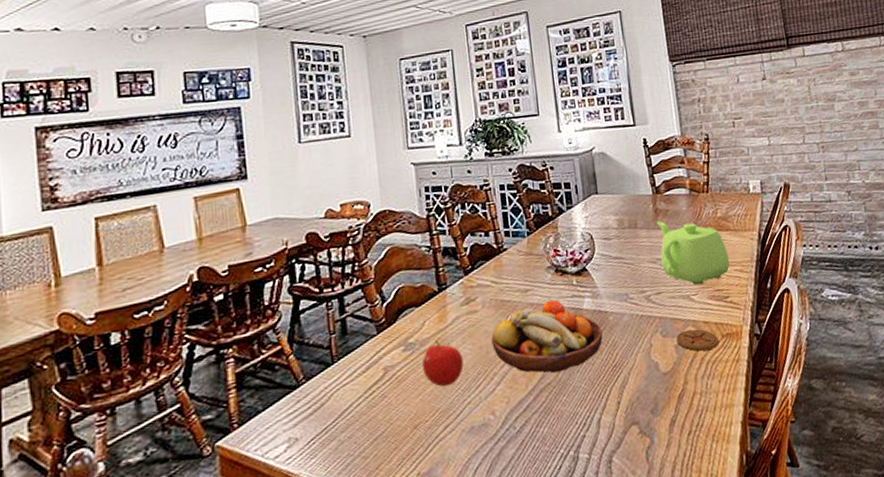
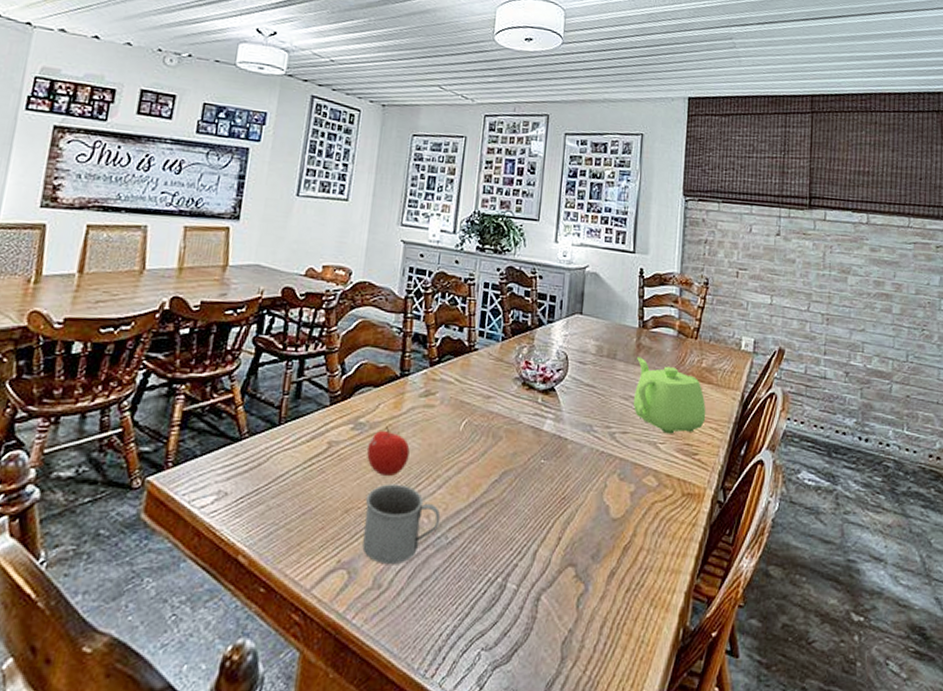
mug: none [431,389,506,467] -> present [362,484,441,565]
fruit bowl: present [491,299,603,373] -> none [442,412,558,491]
coaster: present [676,329,720,351] -> none [633,480,679,505]

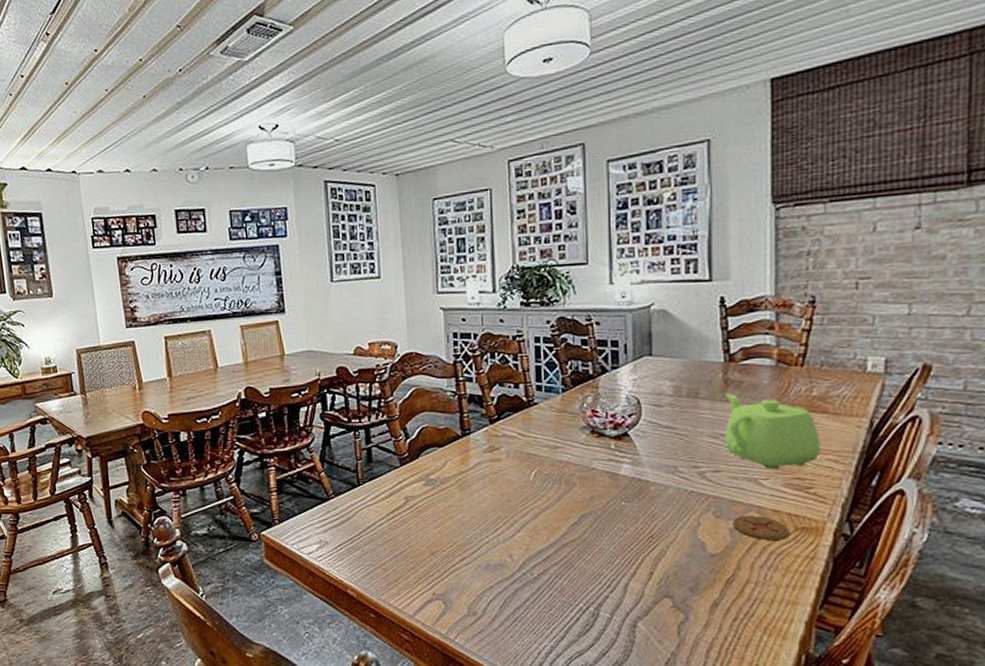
mug: present [362,484,441,565] -> none [448,530,523,597]
fruit: present [367,427,410,477] -> none [442,481,483,524]
coaster: none [633,480,679,505] -> present [733,516,791,540]

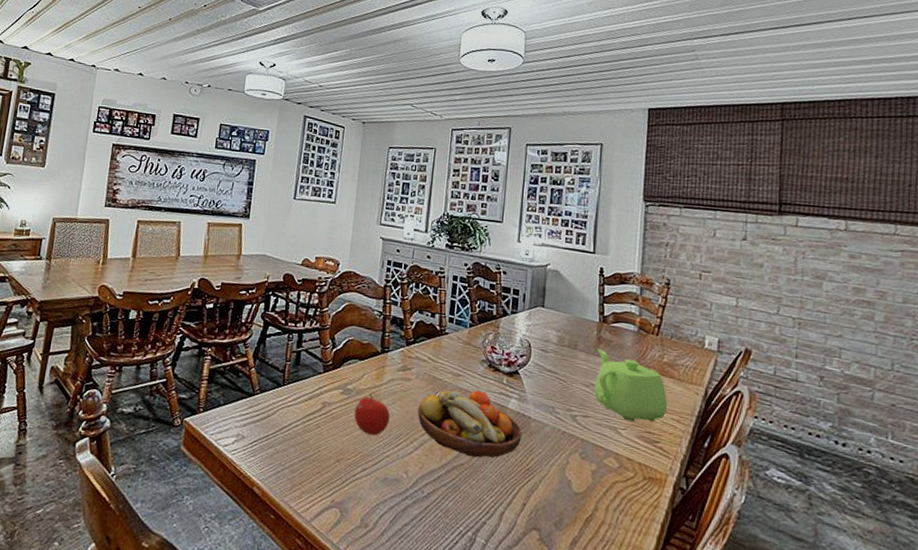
fruit: none [442,481,483,524] -> present [354,394,390,436]
fruit bowl: none [514,460,640,532] -> present [417,390,522,458]
coaster: present [733,516,791,540] -> none [595,460,640,487]

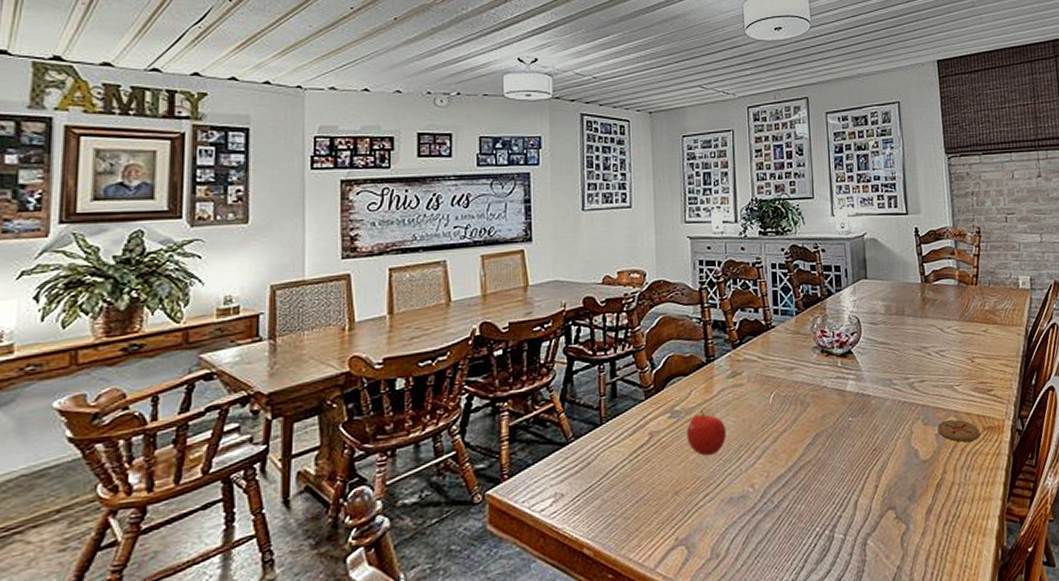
fruit bowl: present [417,390,522,458] -> none [755,379,864,452]
teapot: present [593,348,668,422] -> none [924,309,996,376]
coaster: none [595,460,640,487] -> present [937,419,981,442]

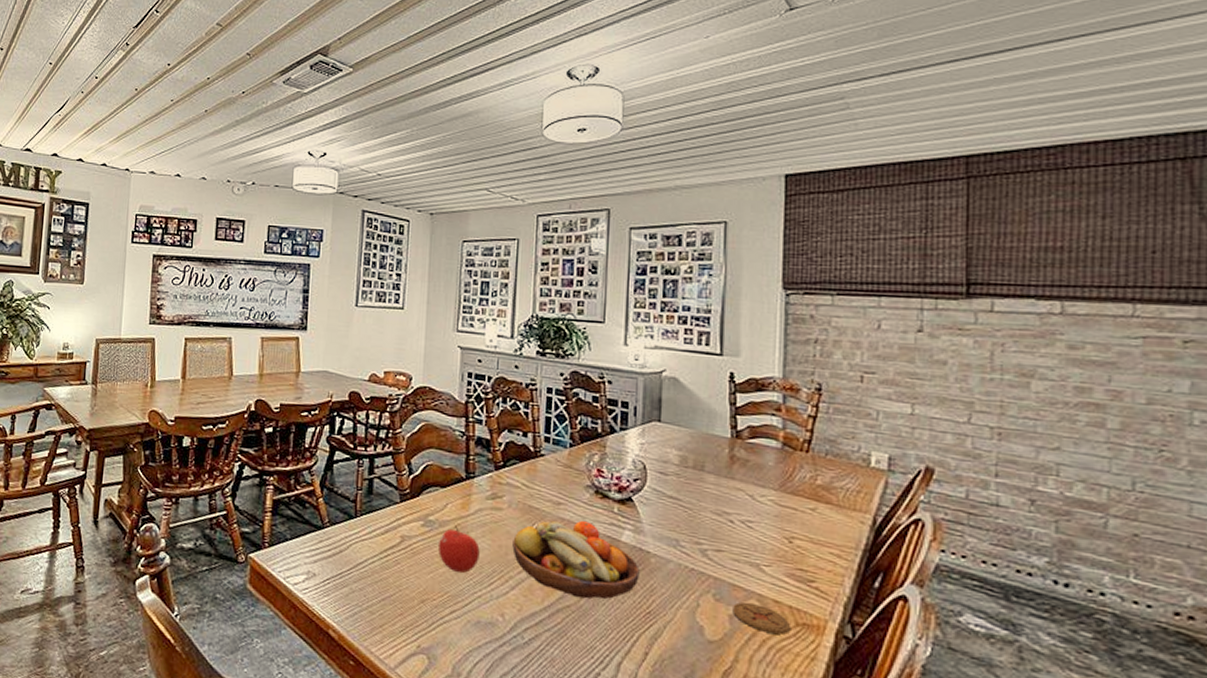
fruit bowl: none [755,379,864,452] -> present [512,520,640,599]

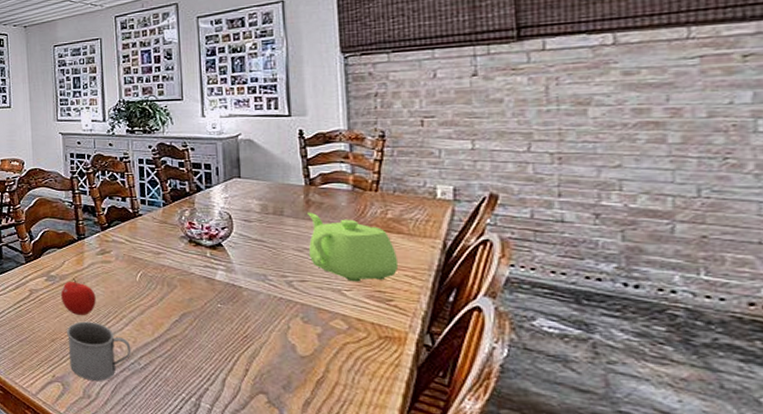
mug: none [439,580,515,657] -> present [66,321,132,382]
fruit bowl: present [512,520,640,599] -> none [122,265,235,329]
teapot: none [727,469,824,557] -> present [307,212,399,282]
coaster: present [733,602,791,634] -> none [320,323,375,347]

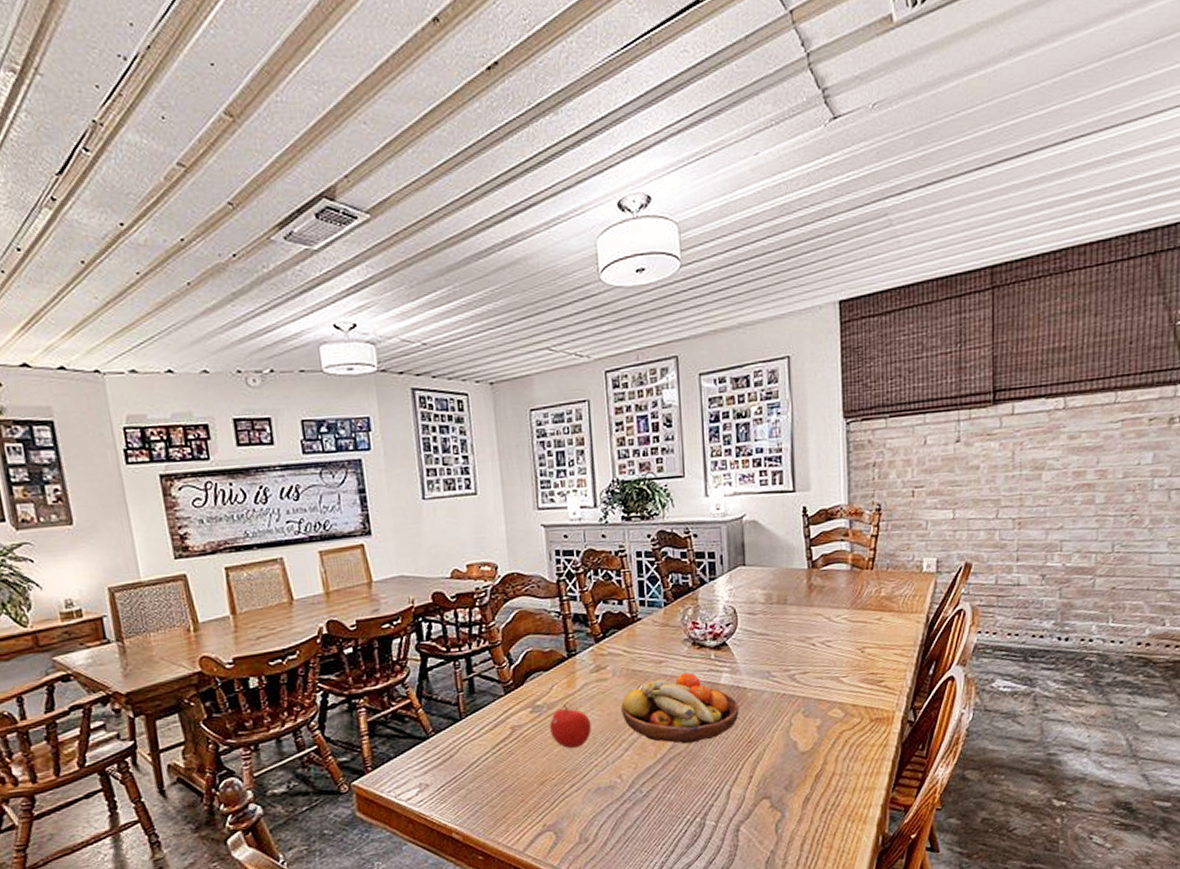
mug: present [66,321,132,382] -> none [557,753,632,822]
fruit bowl: none [122,265,235,329] -> present [621,672,739,744]
teapot: present [307,212,399,282] -> none [810,597,889,667]

